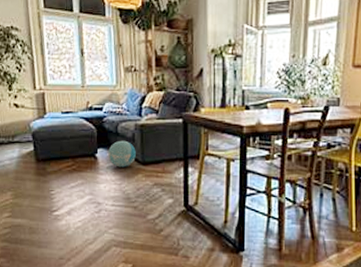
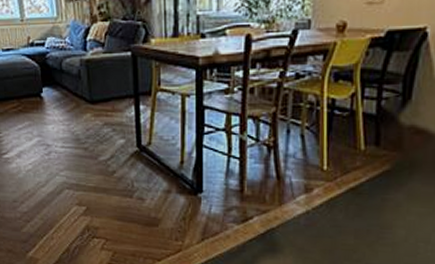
decorative ball: present [108,140,136,167] -> none [54,78,83,107]

